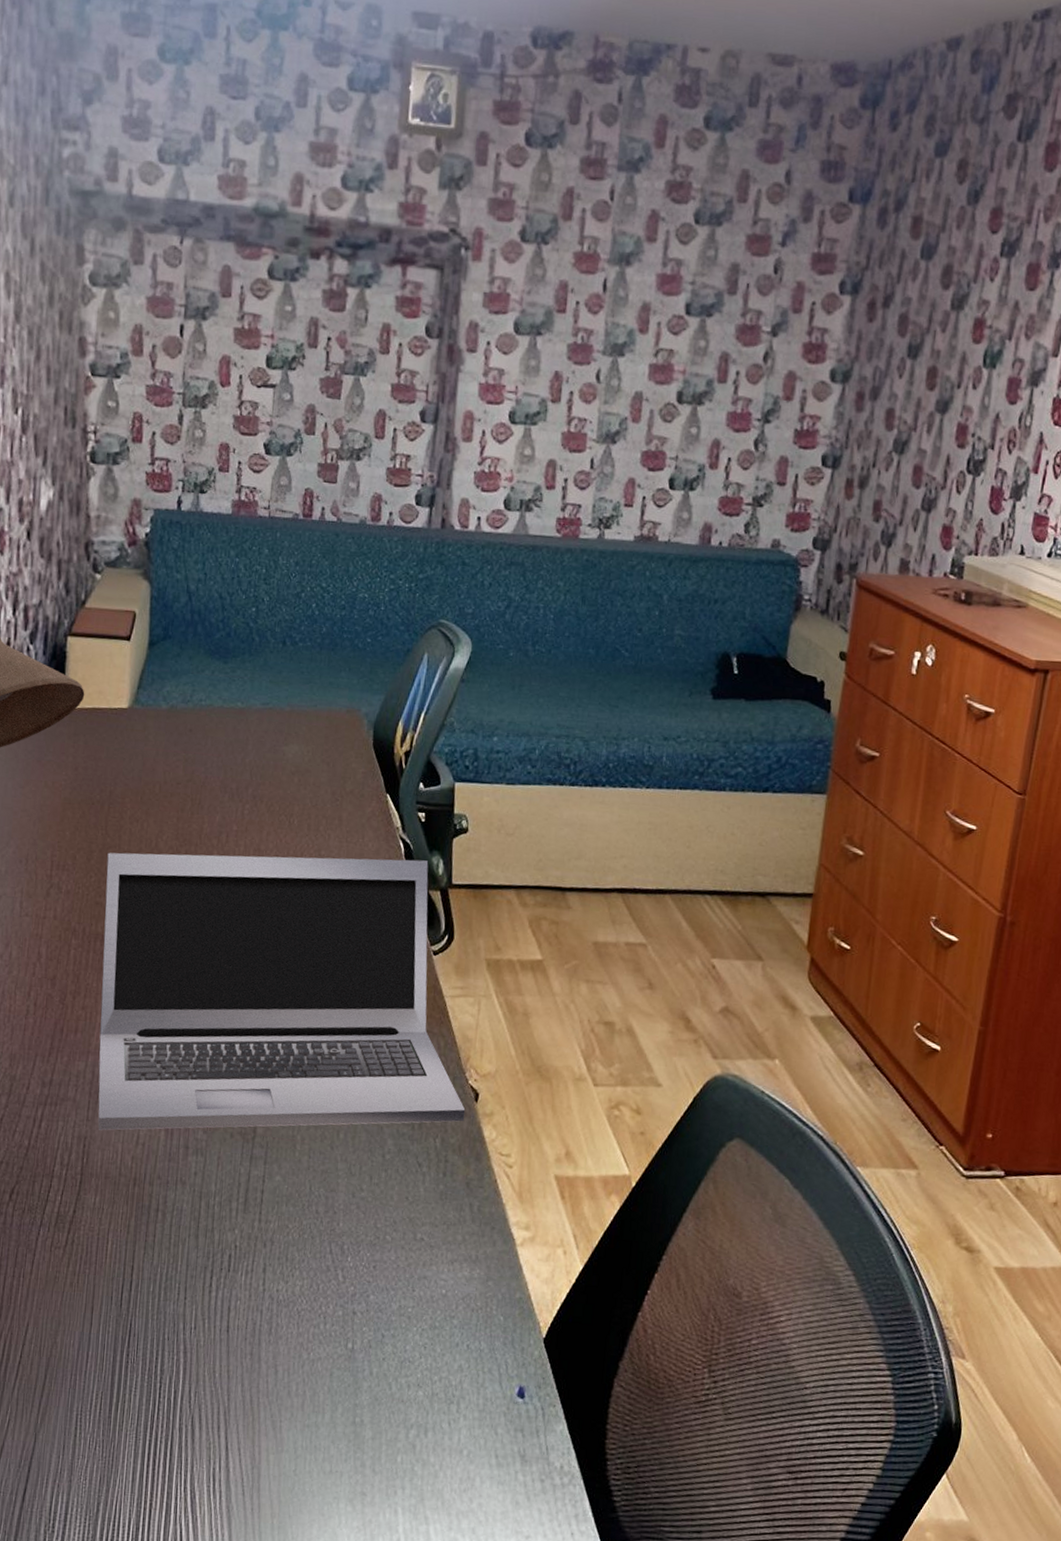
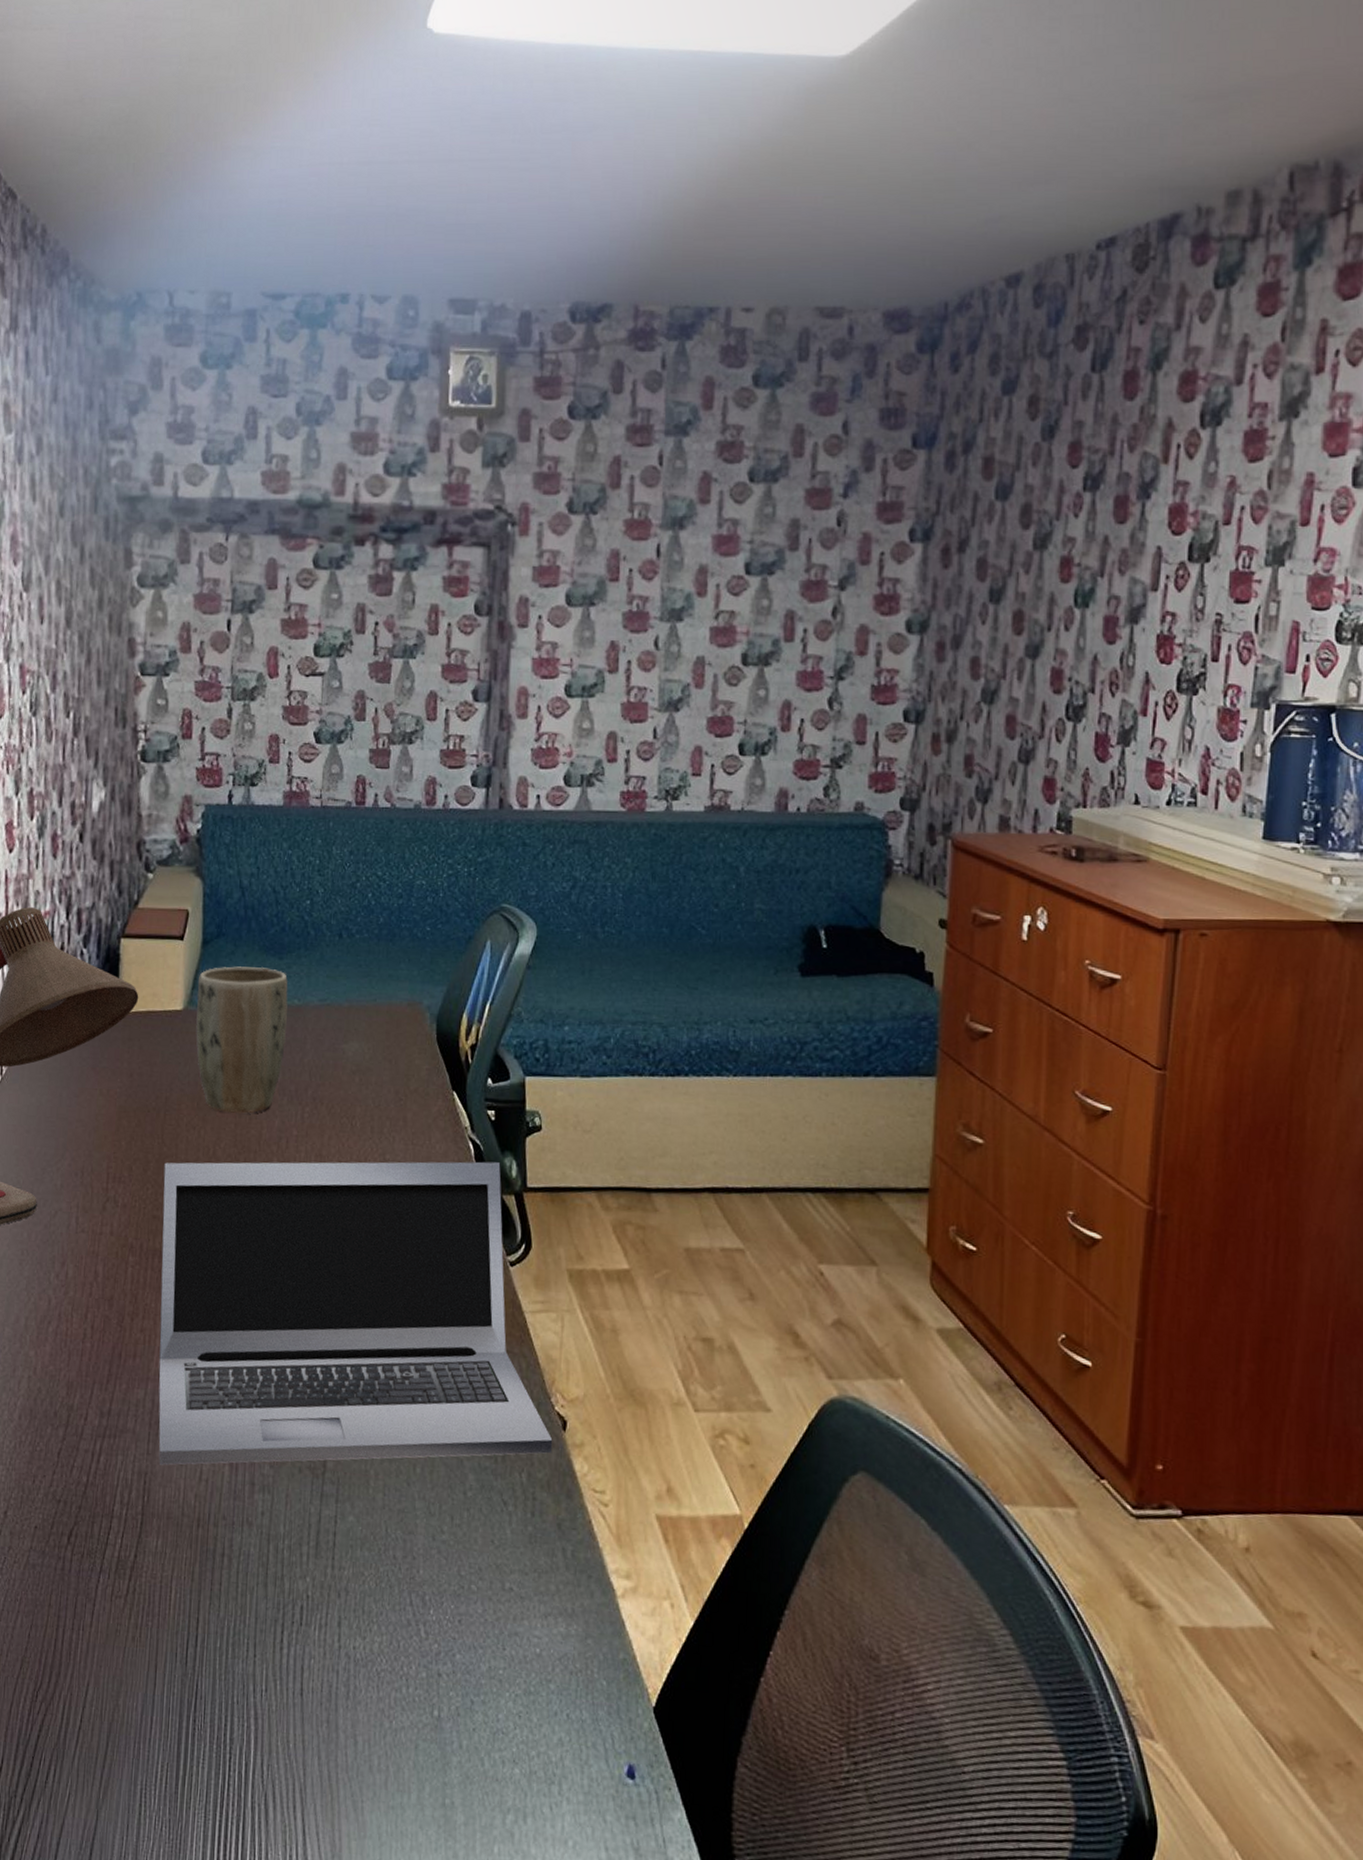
plant pot: none [140,668,232,808] -> present [195,966,288,1113]

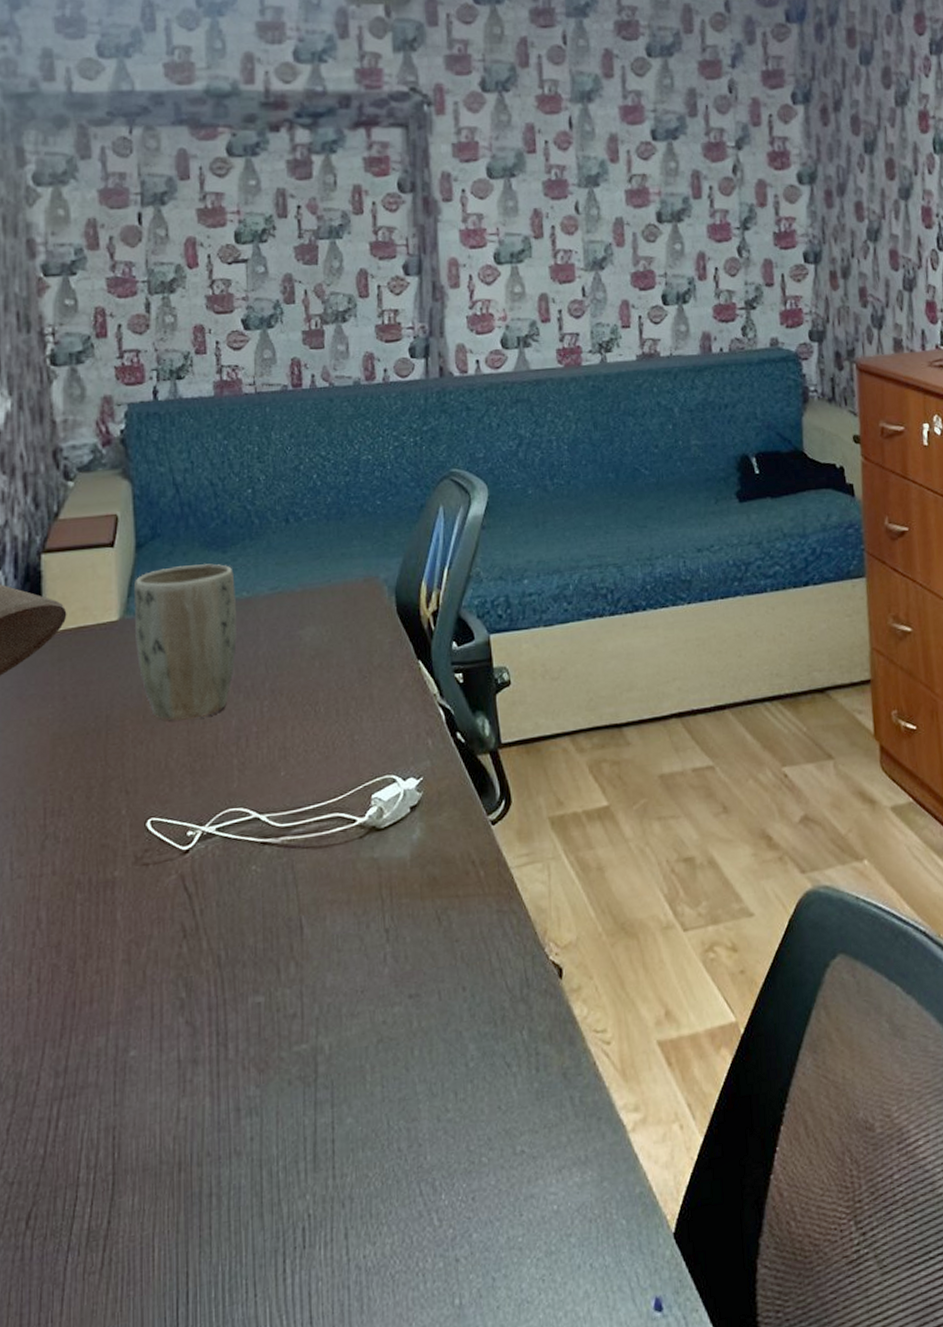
laptop: present [158,1161,553,1465] -> none [110,724,551,1115]

